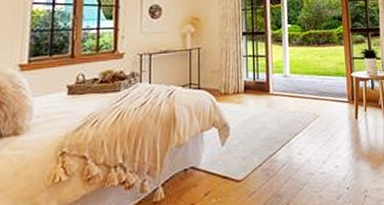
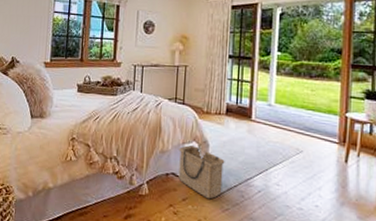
basket: none [197,131,247,187] -> present [178,144,225,199]

